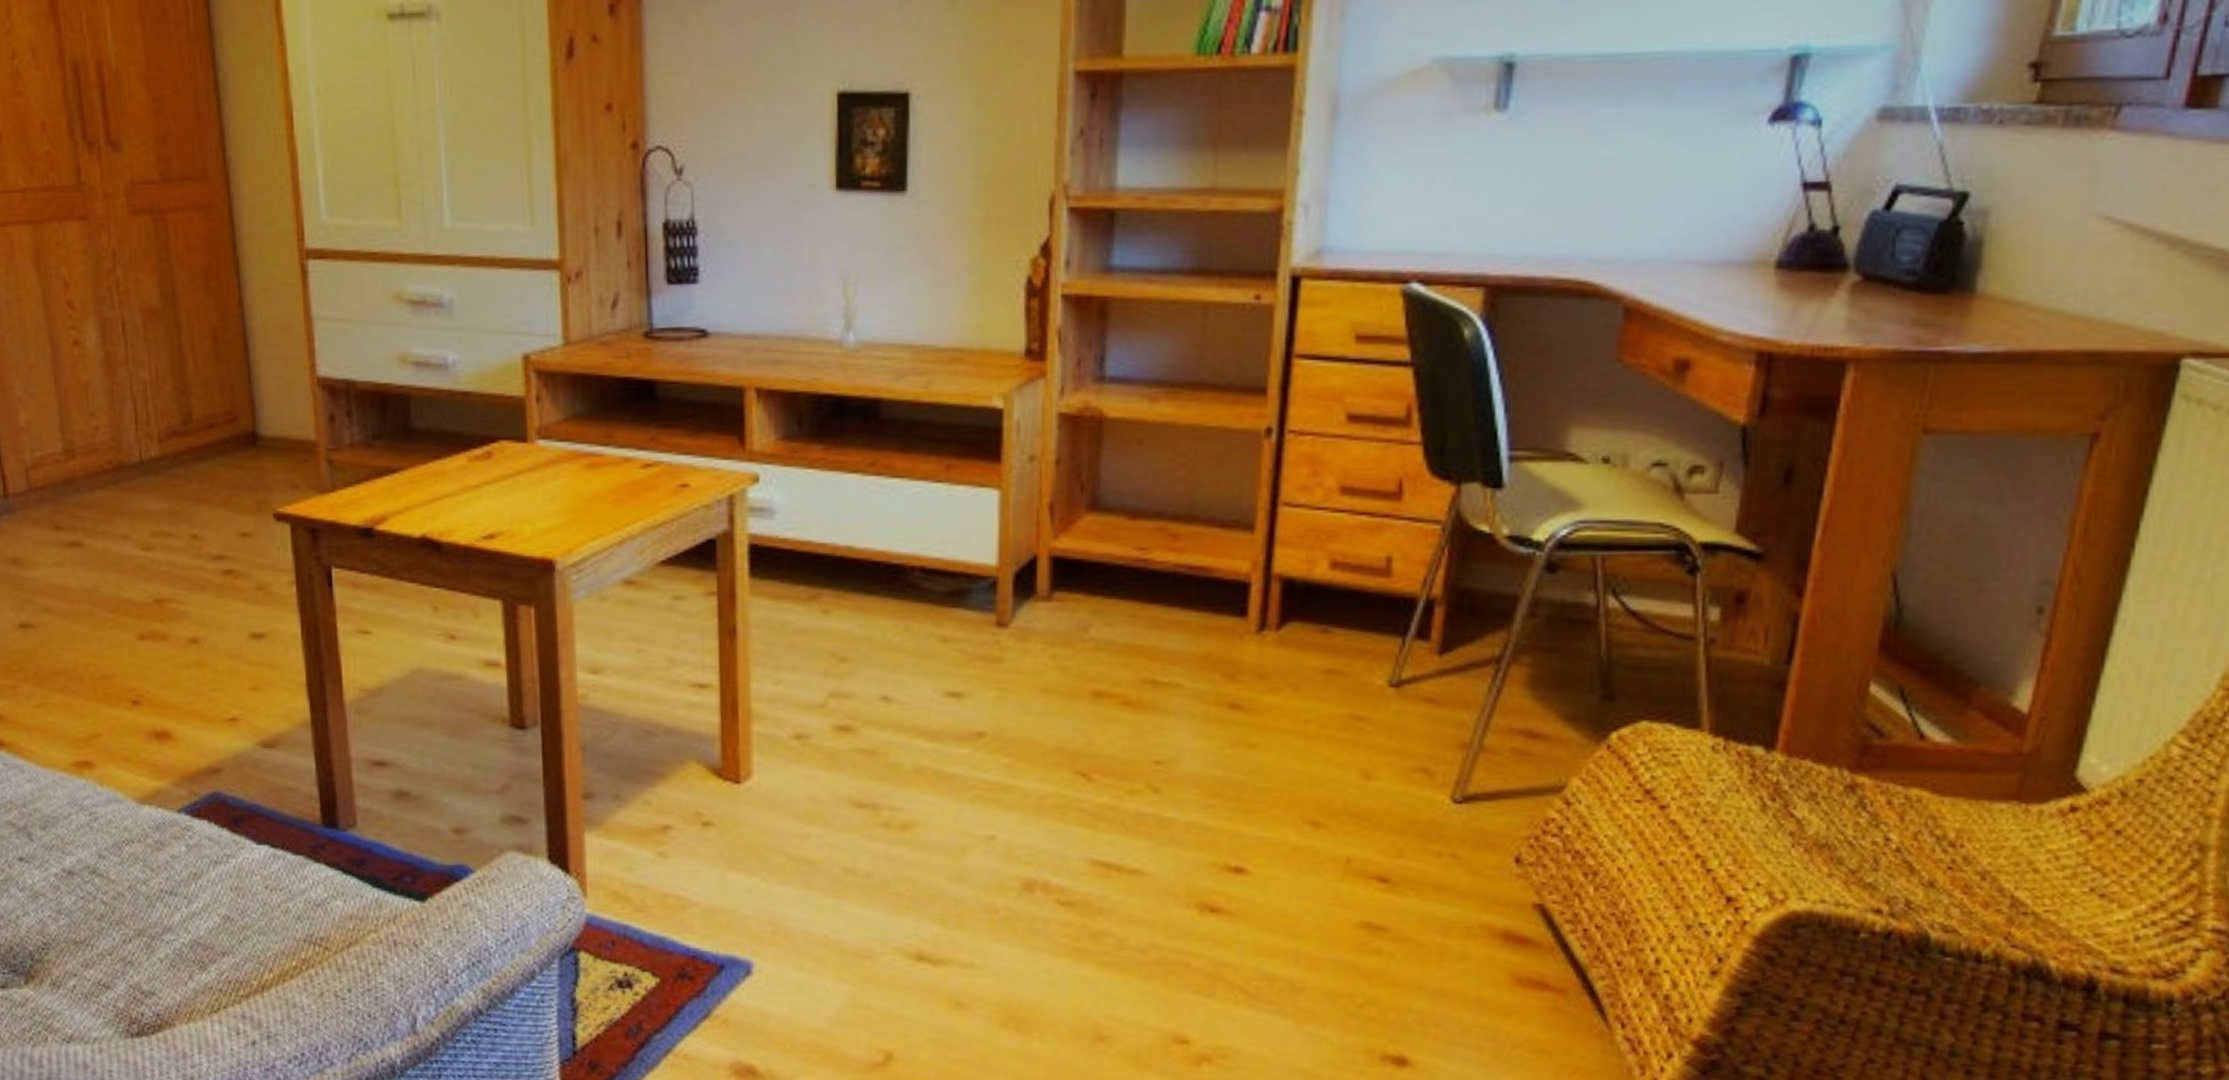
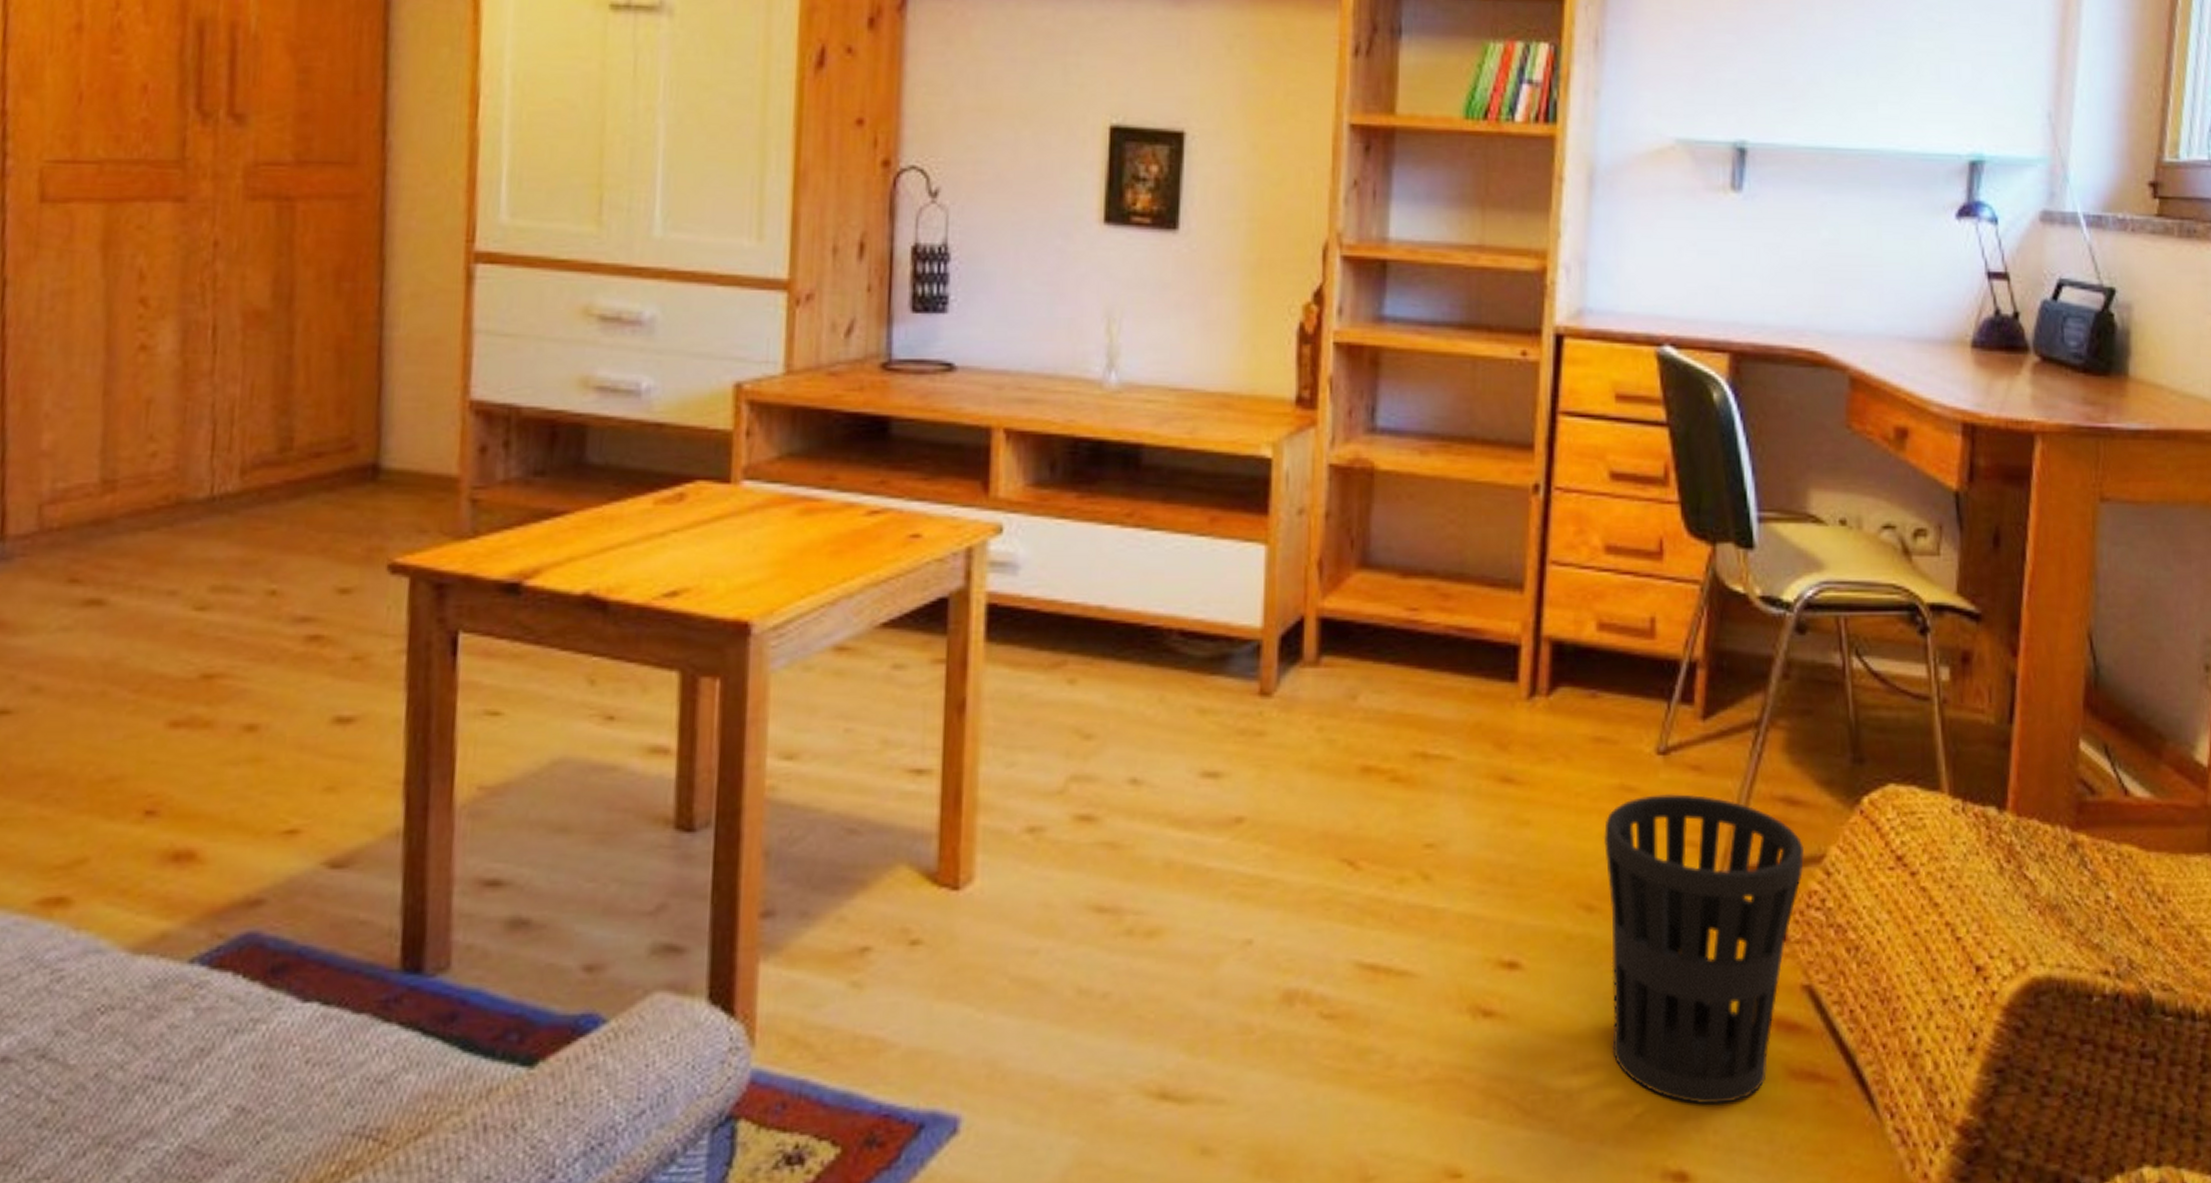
wastebasket: none [1331,724,1543,1002] -> present [1603,794,1804,1104]

